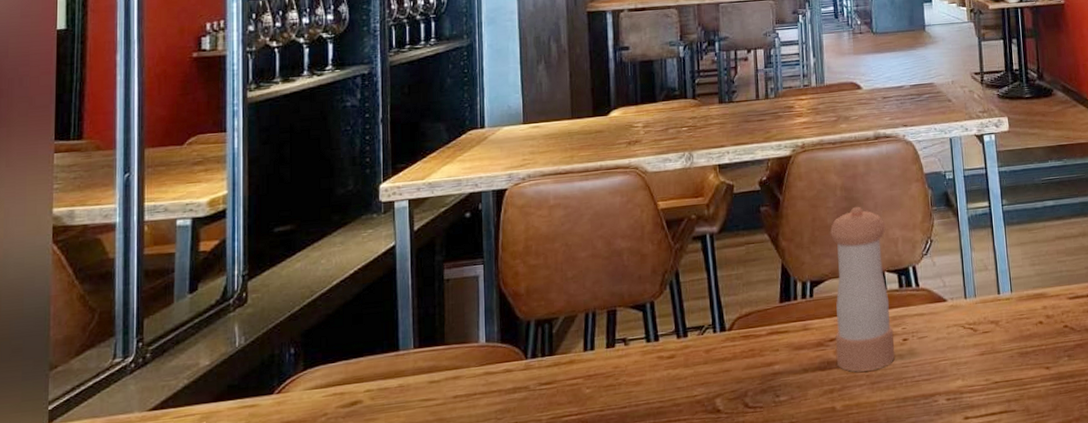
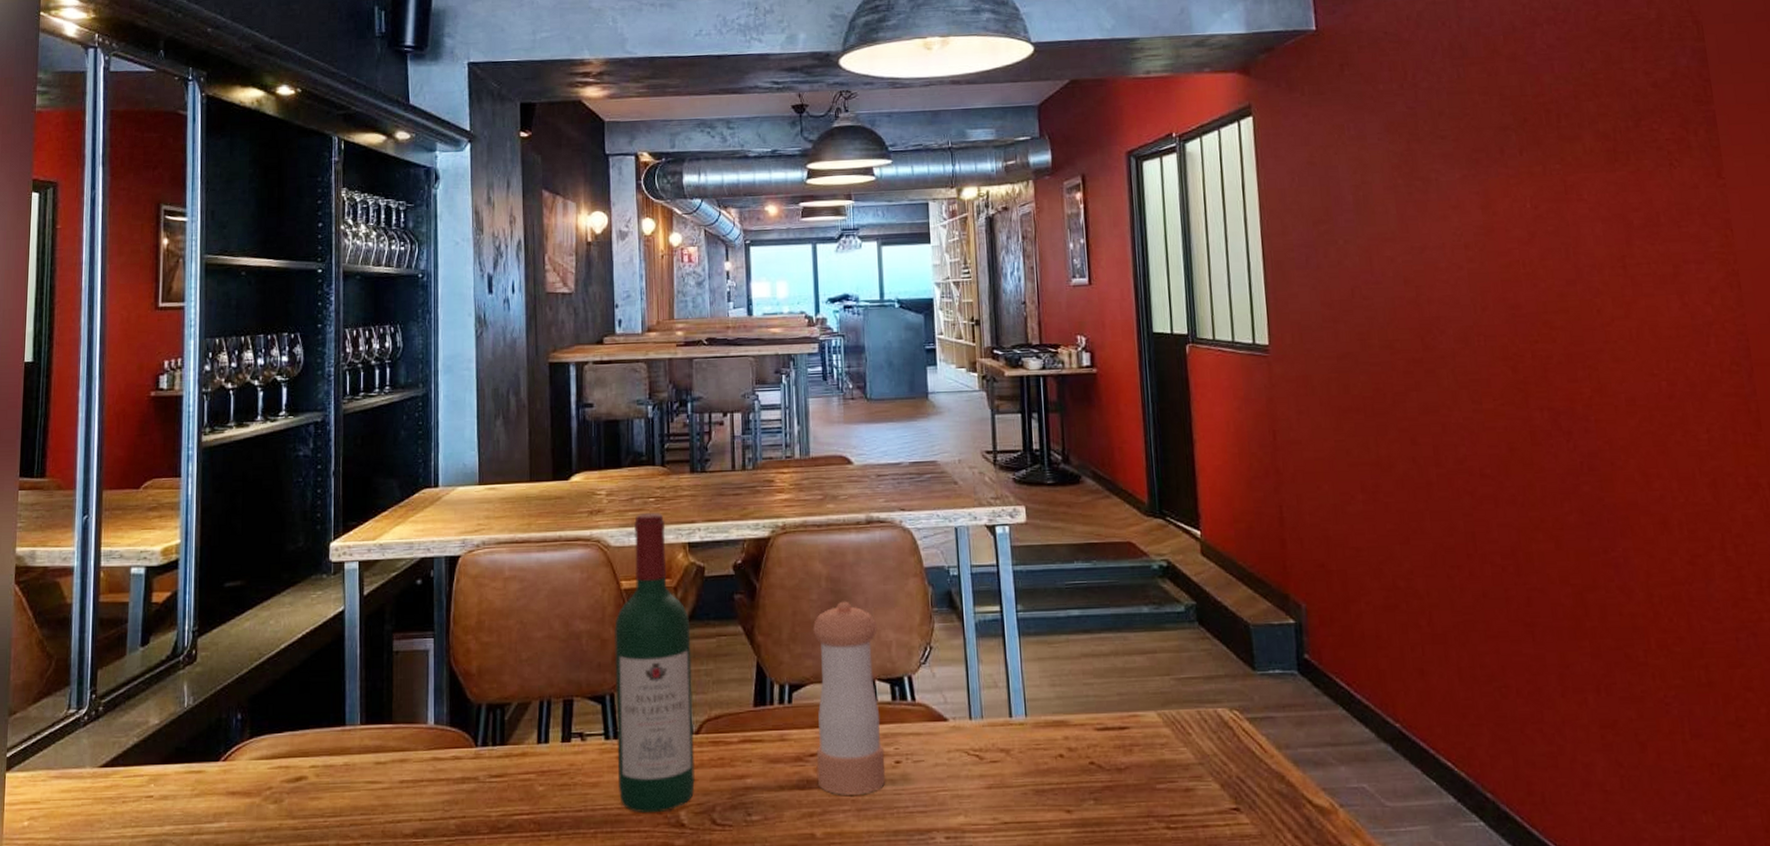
wine bottle: none [653,140,729,404] -> present [614,513,695,813]

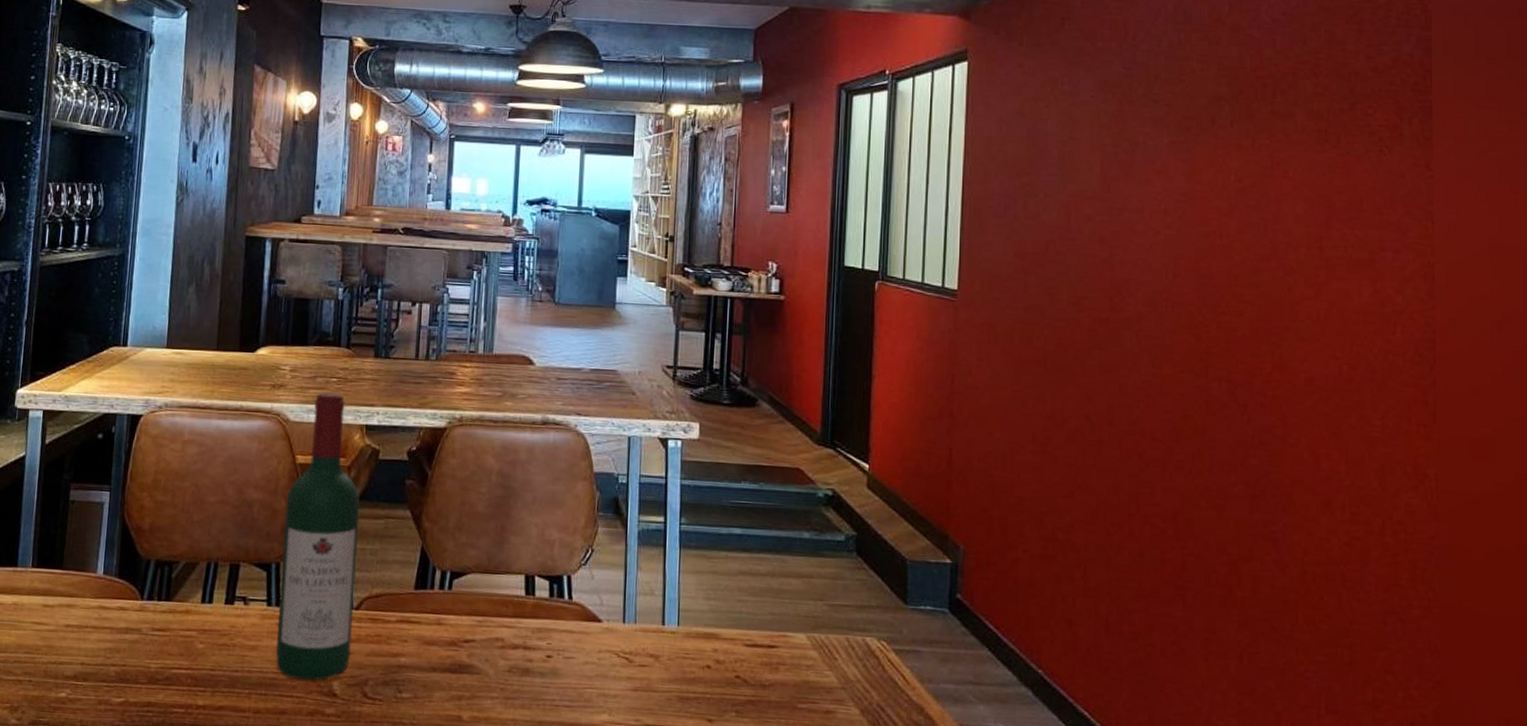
pepper shaker: present [812,601,886,795] -> none [469,496,543,684]

